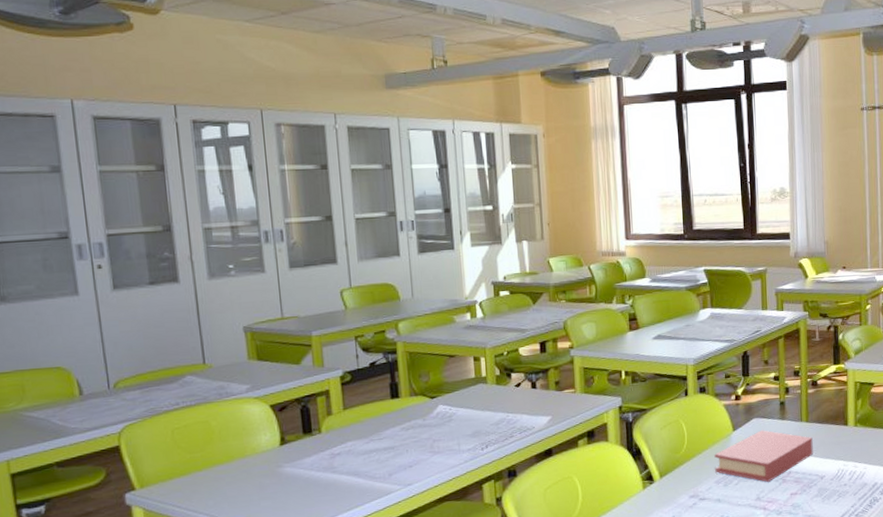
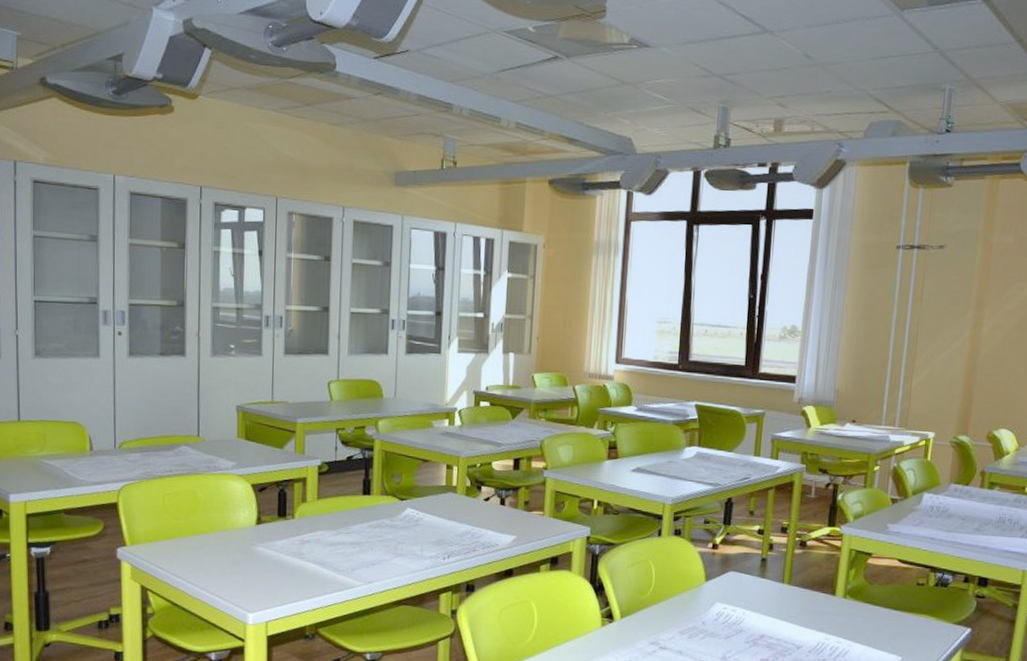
book: present [714,430,813,482] -> none [680,585,793,642]

